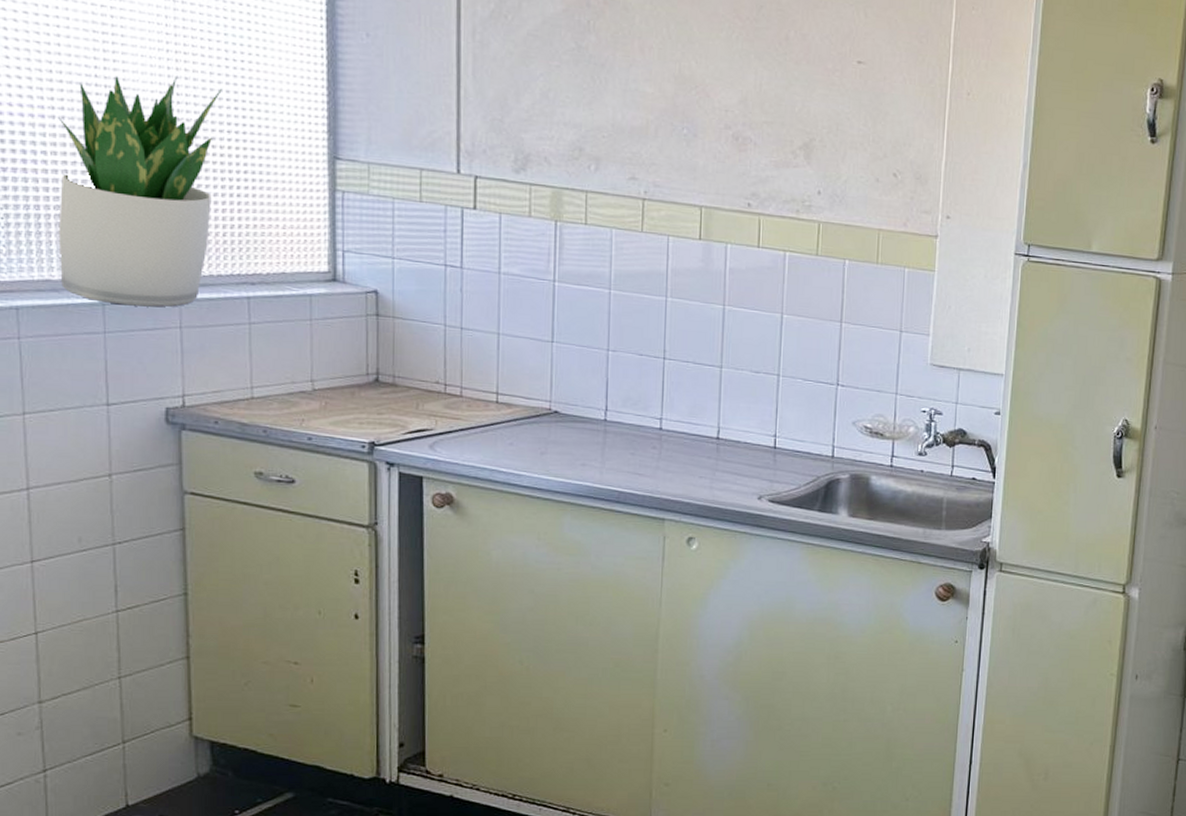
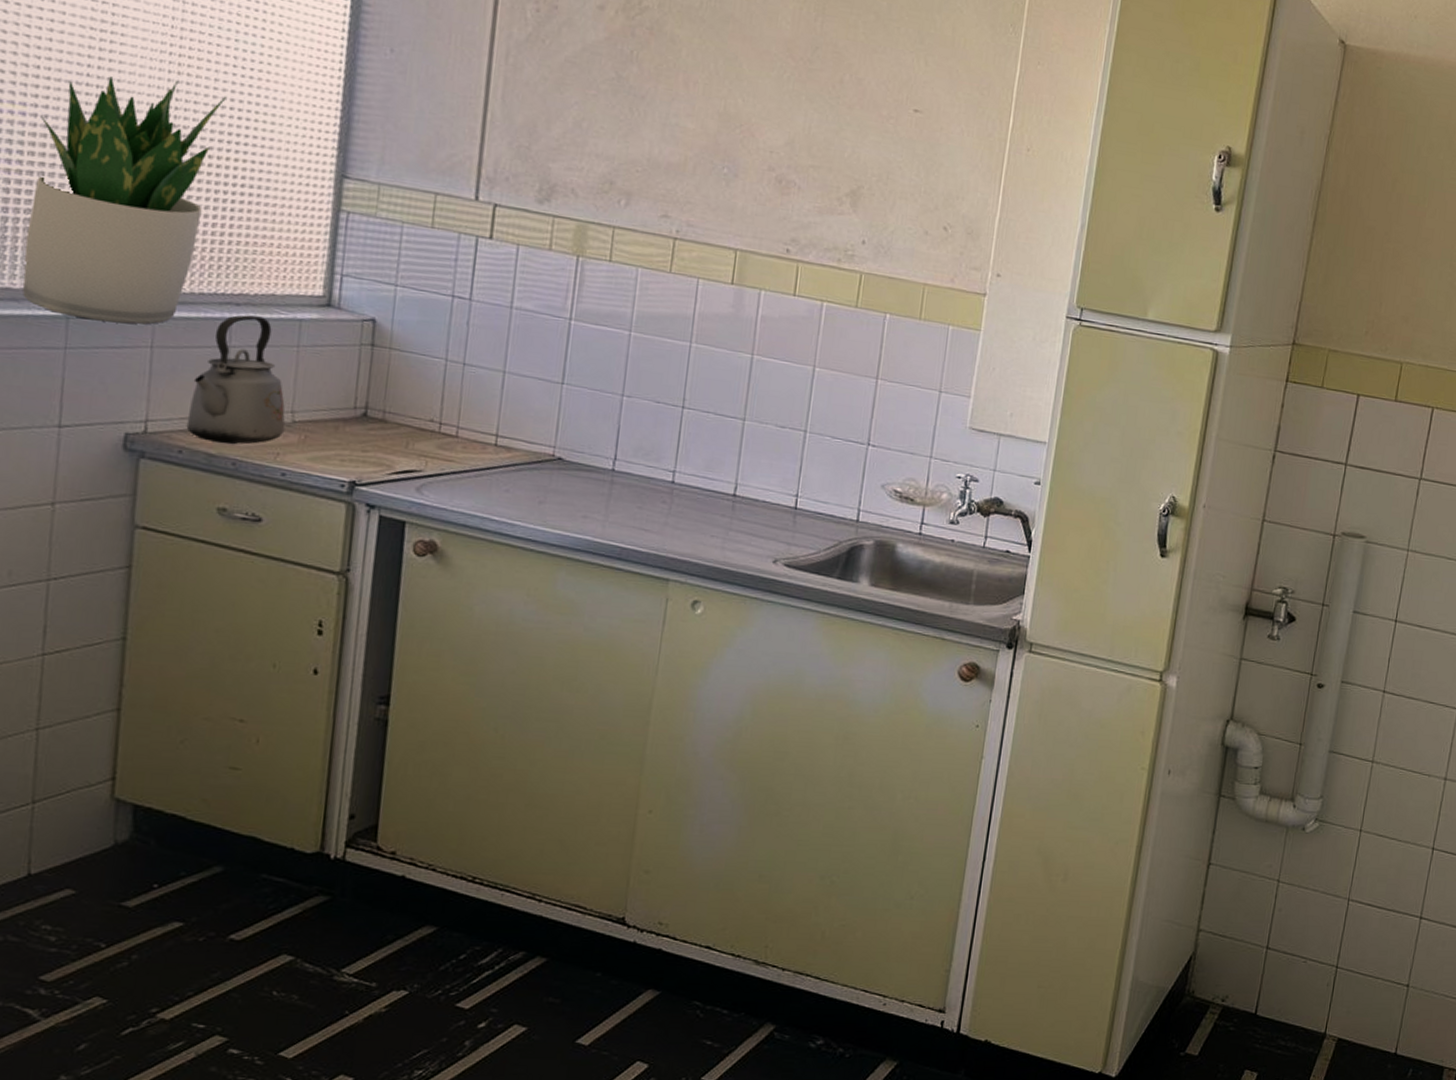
kettle: none [219,293,307,413] -> present [186,315,286,445]

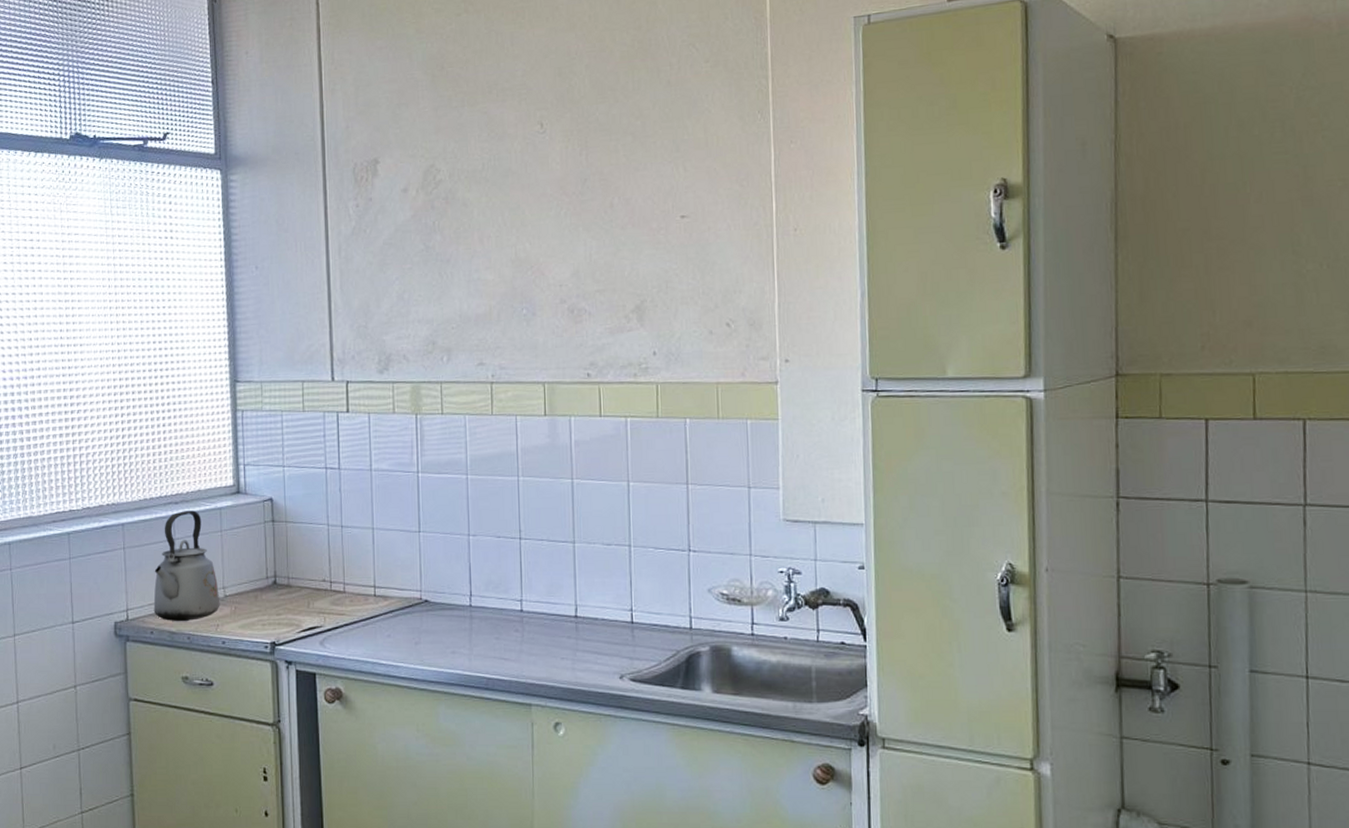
planter: present [23,76,228,325] -> none [36,329,151,533]

